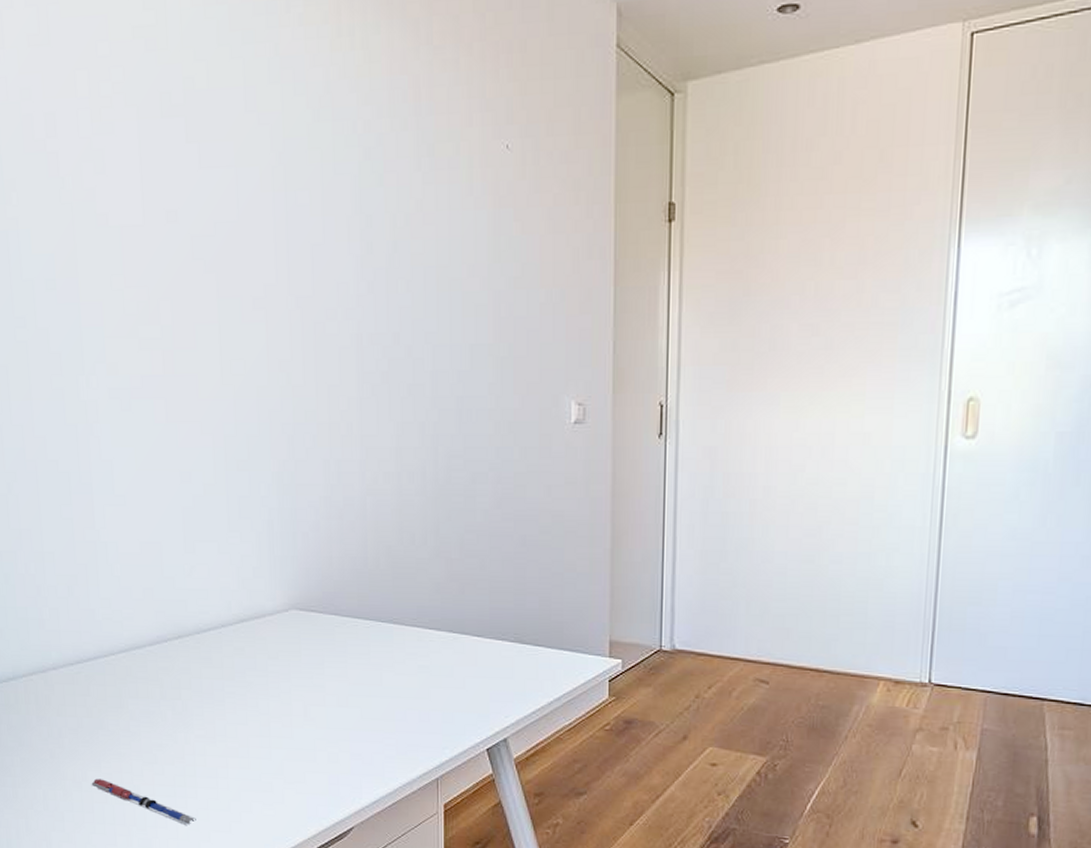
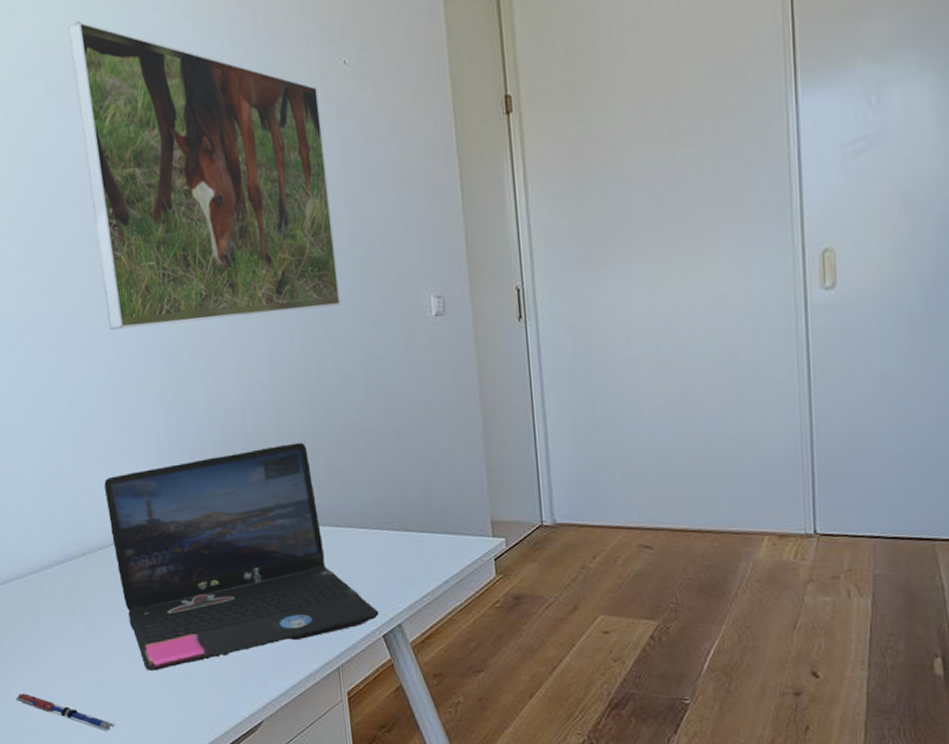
laptop: none [209,541,485,767] -> present [104,442,379,672]
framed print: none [215,66,479,403] -> present [67,21,342,330]

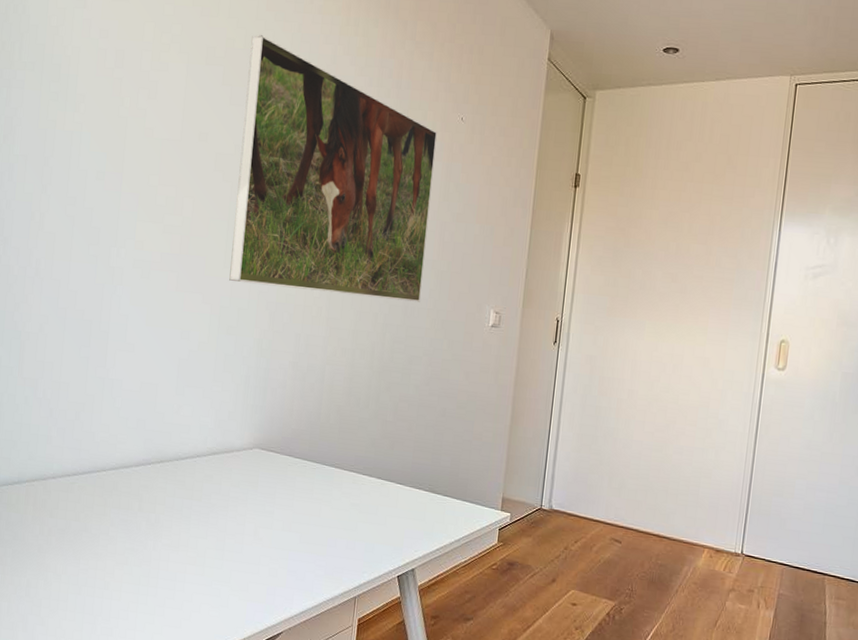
pen: present [16,693,116,731] -> none [69,573,153,619]
laptop: present [104,442,379,672] -> none [187,400,399,573]

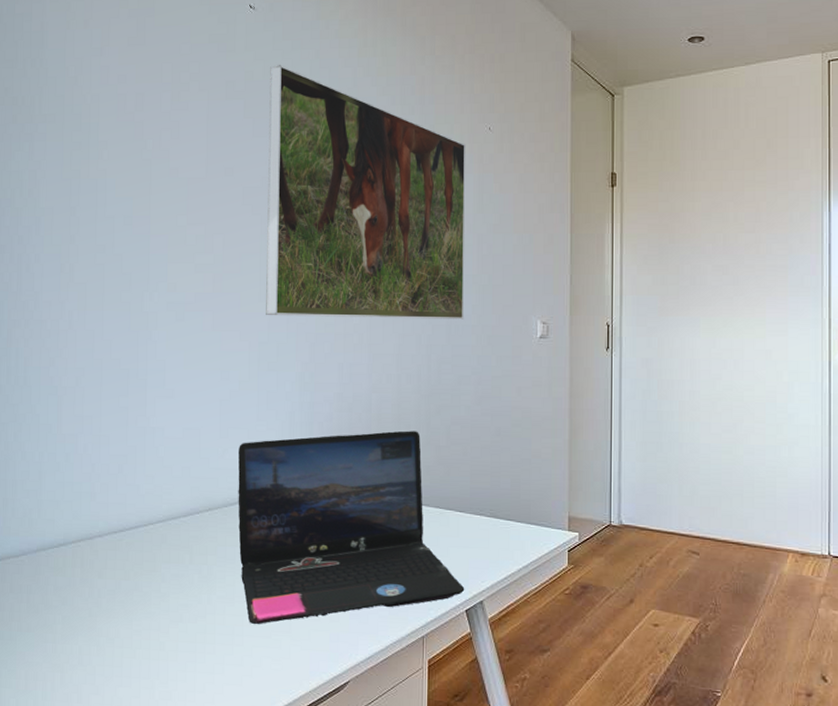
laptop: none [187,400,399,573] -> present [238,430,465,625]

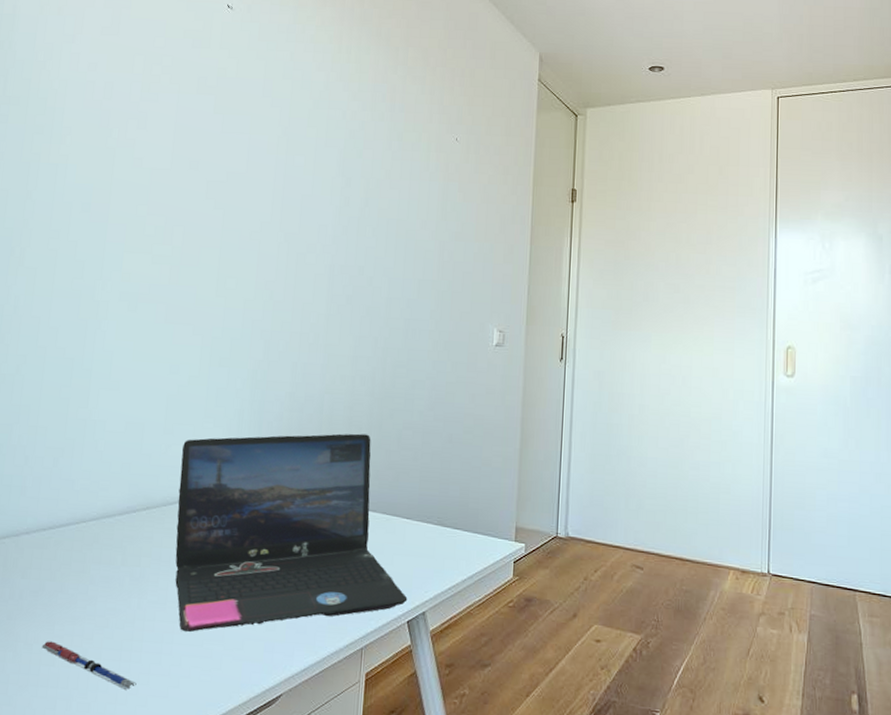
pen: none [122,635,212,679] -> present [41,641,137,690]
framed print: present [266,65,466,320] -> none [221,64,433,324]

